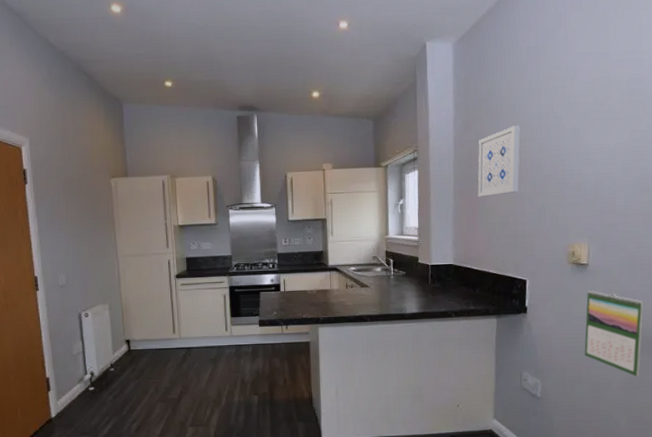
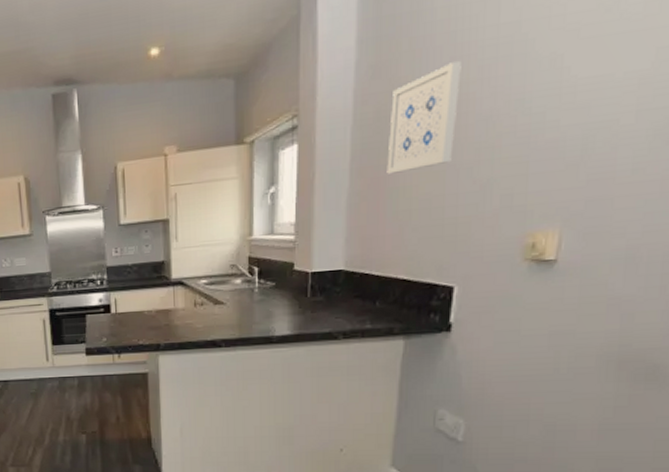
calendar: present [584,291,644,377] -> none [537,297,646,416]

